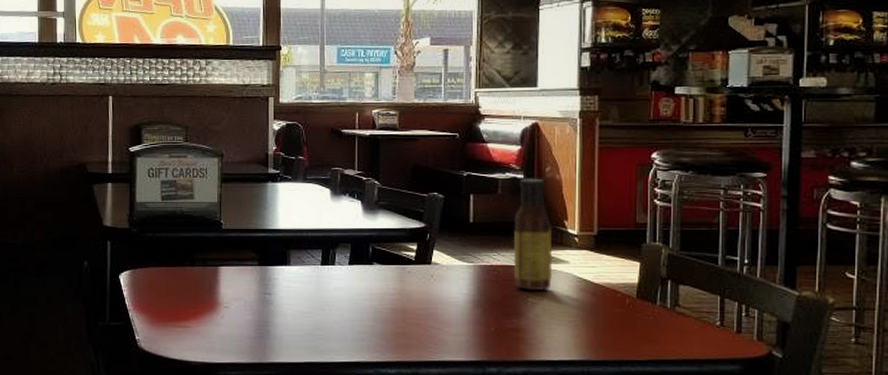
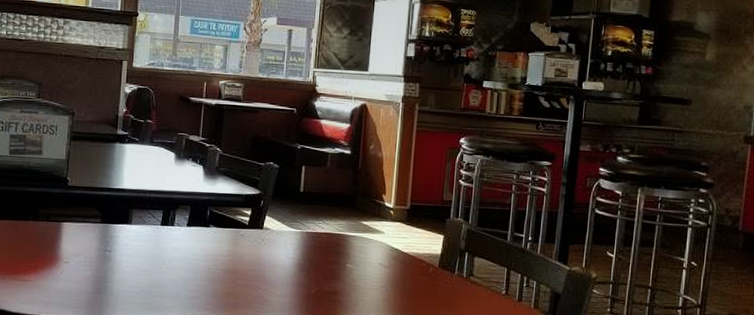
sauce bottle: present [513,178,553,290] -> none [335,154,372,257]

